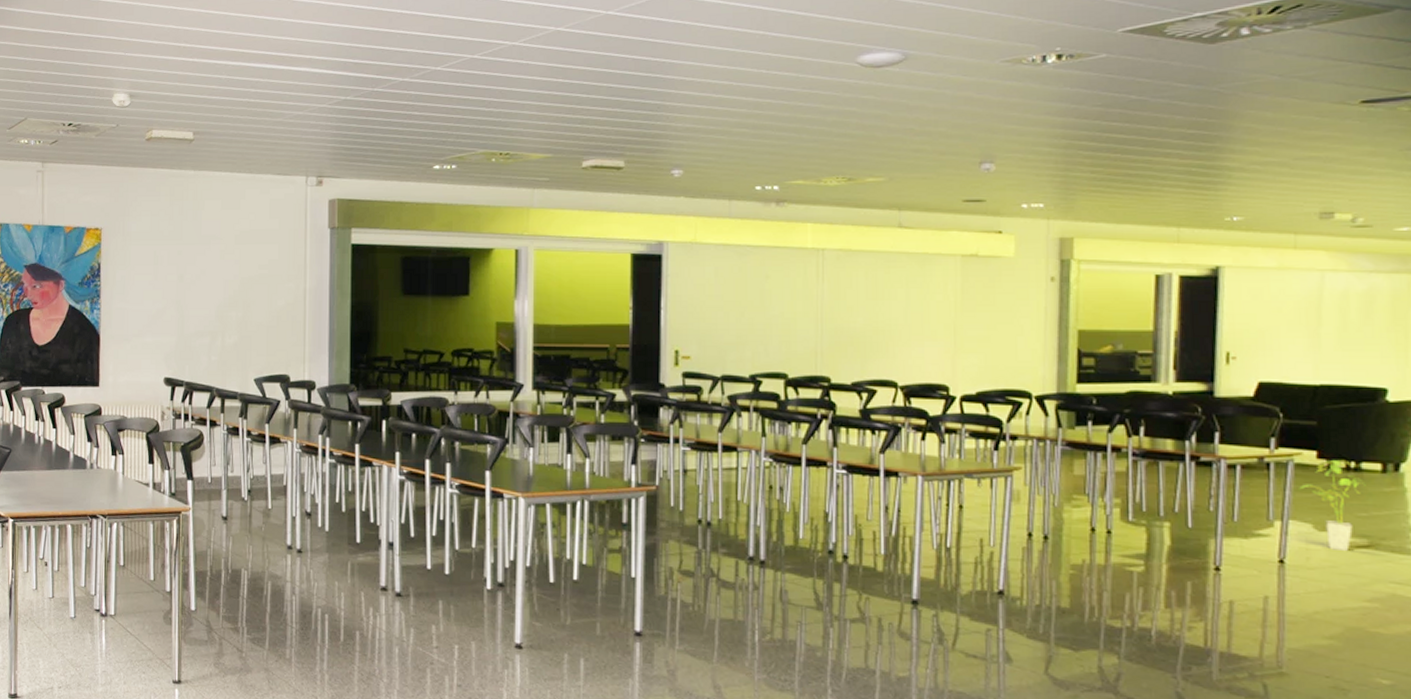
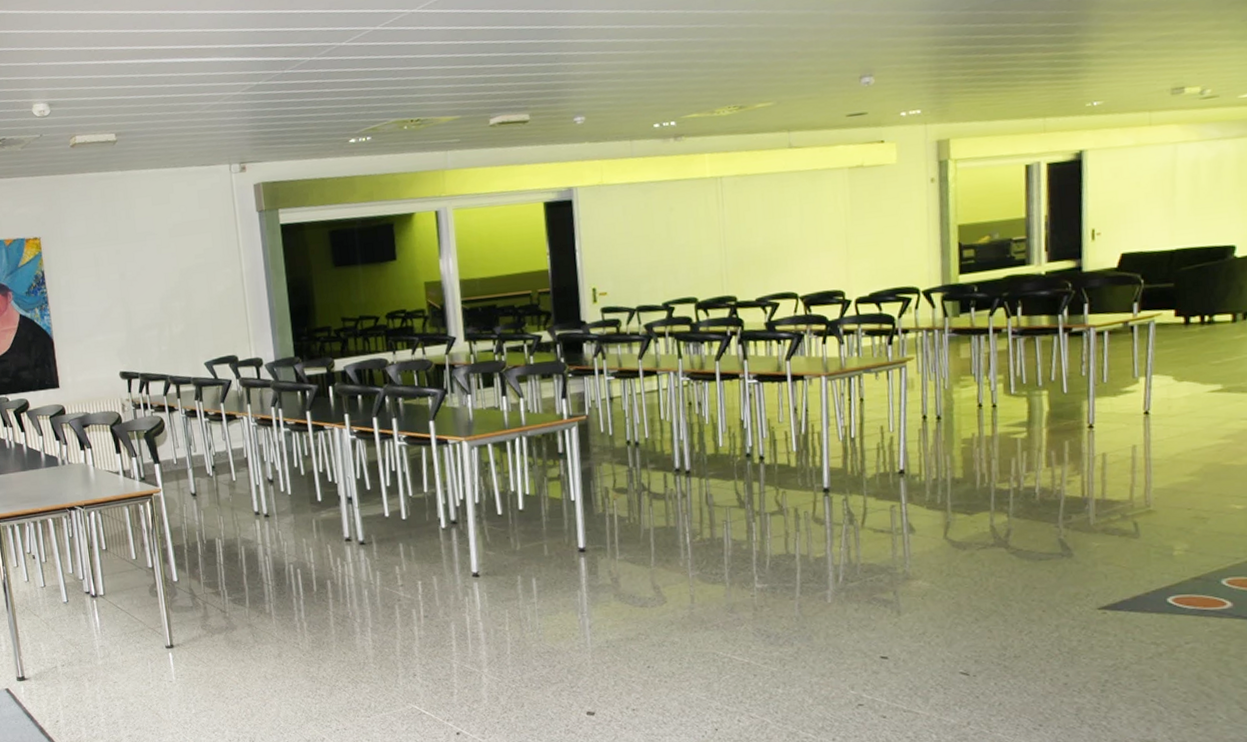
house plant: present [1299,459,1366,552] -> none [1160,315,1218,398]

